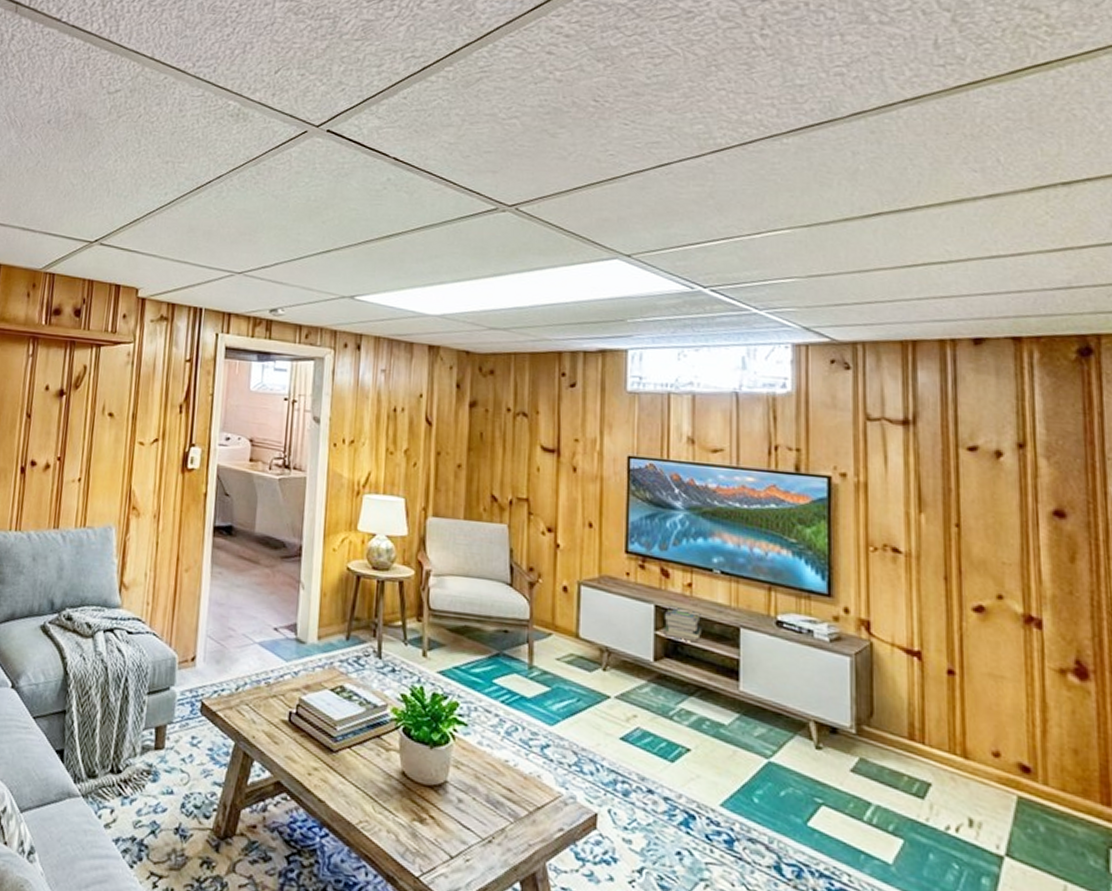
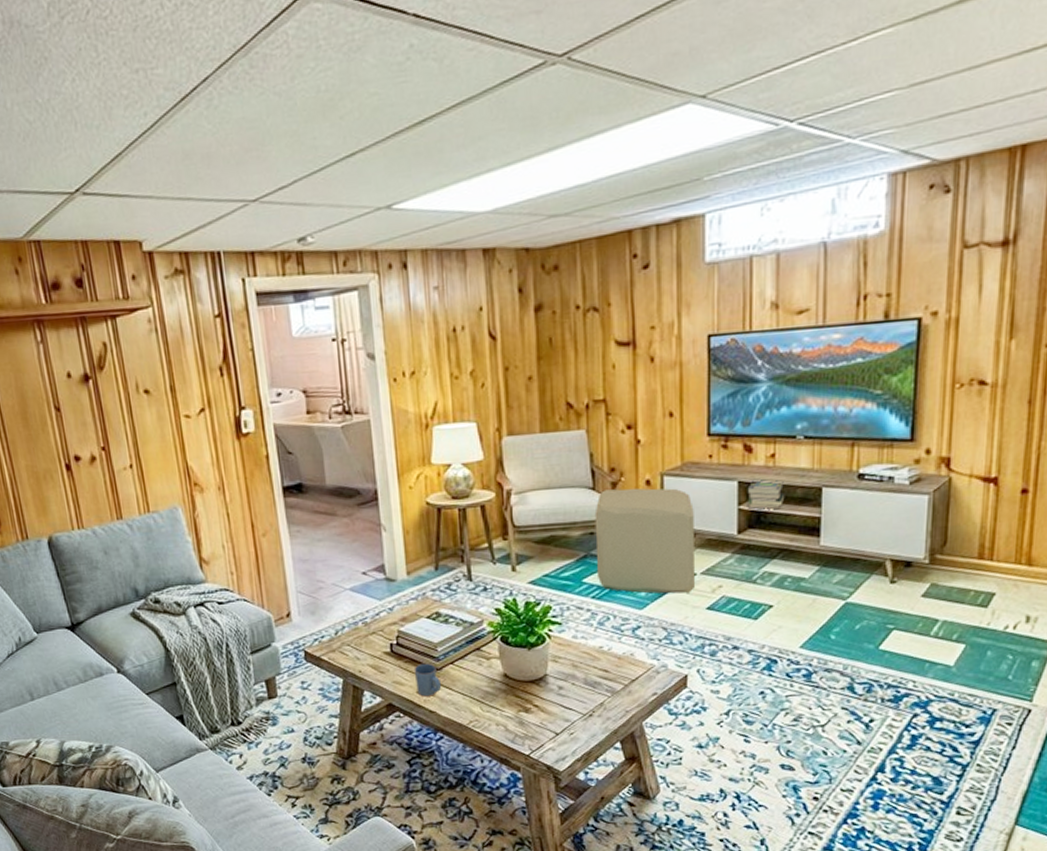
mug: none [308,741,336,782] -> present [414,663,442,697]
pouf: none [509,588,610,717] -> present [594,488,696,594]

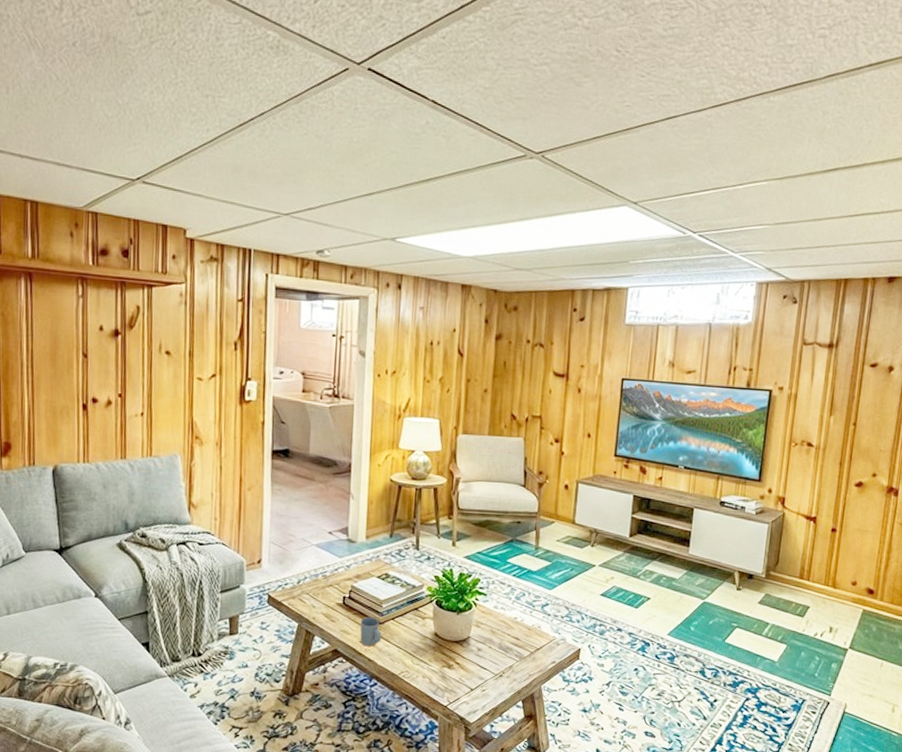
pouf: present [594,488,696,594] -> none [520,488,599,580]
books: present [747,479,785,509] -> none [639,496,667,521]

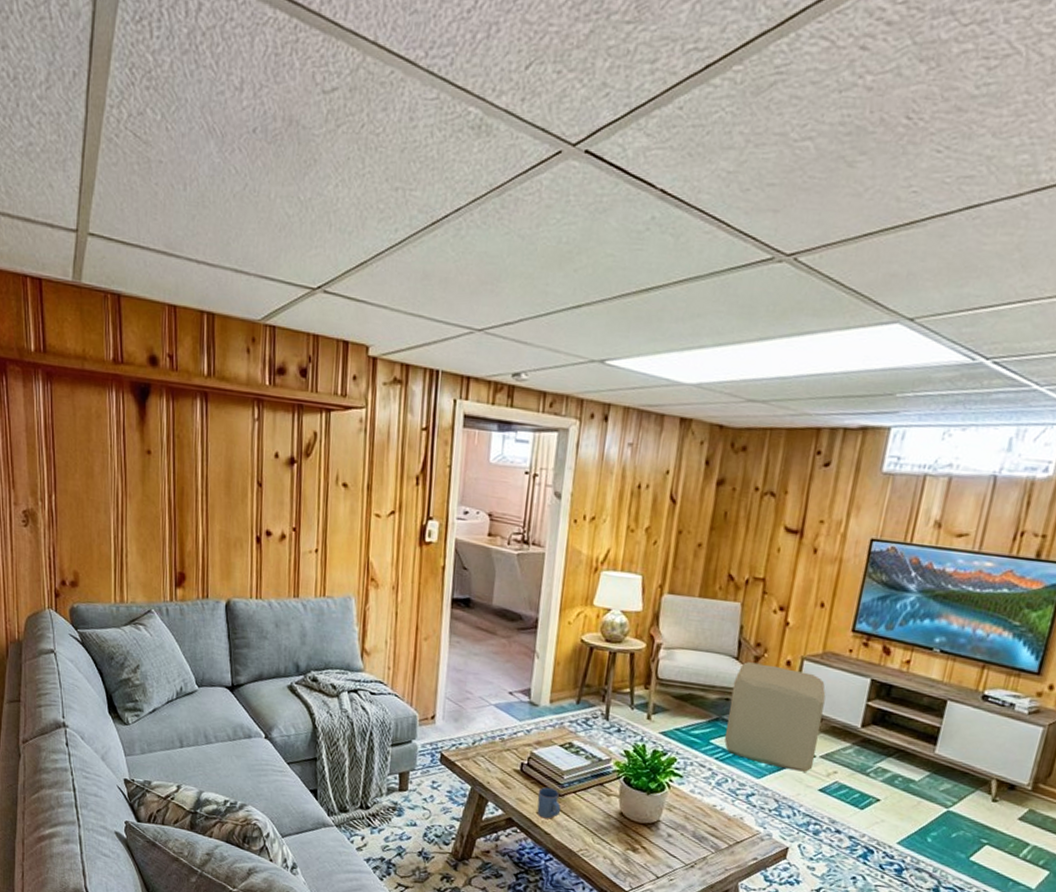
pouf: none [520,488,599,580] -> present [724,662,826,772]

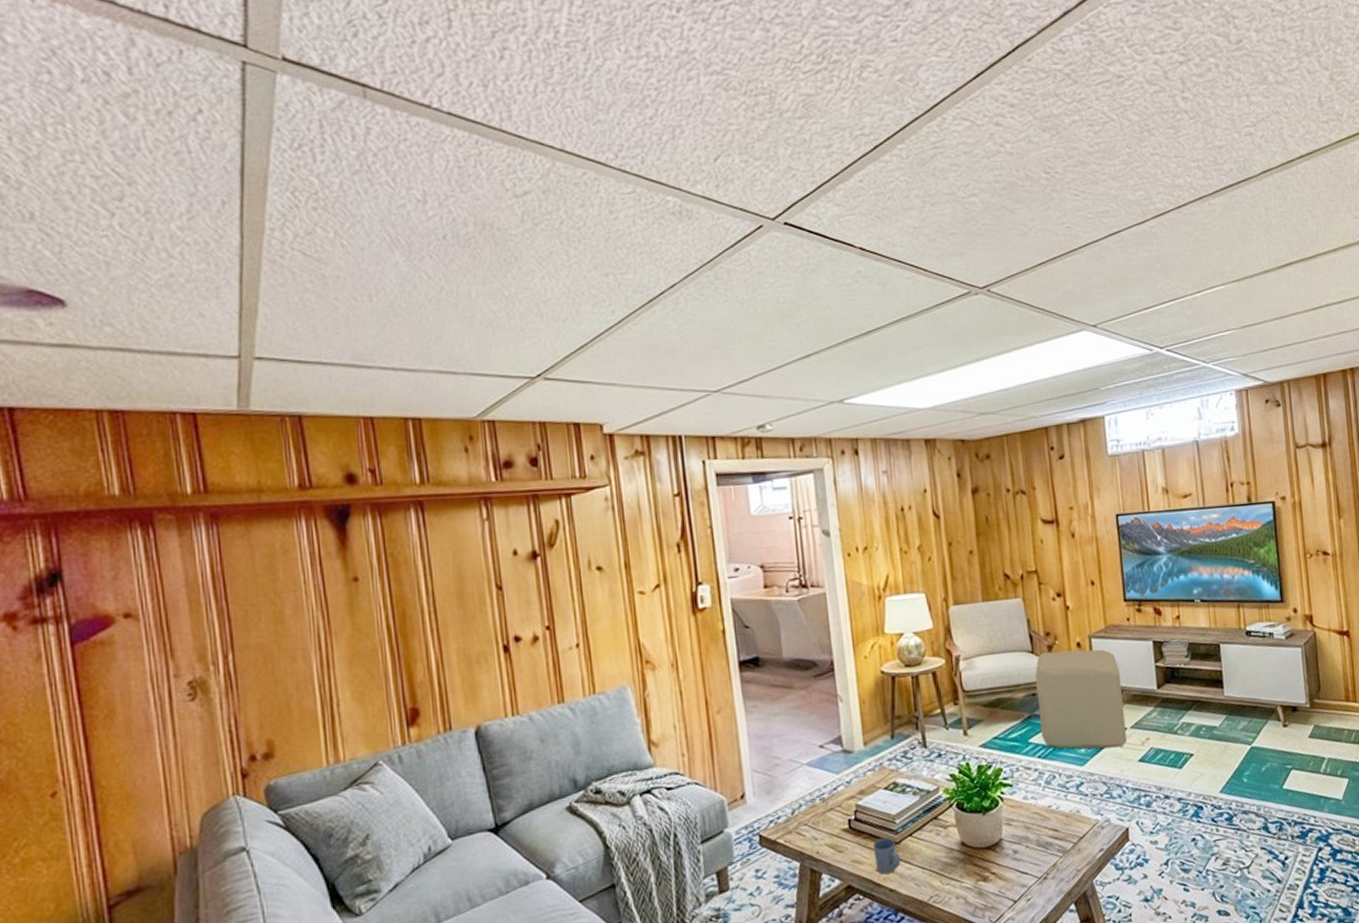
books: none [876,681,913,712] -> present [1160,638,1192,666]

